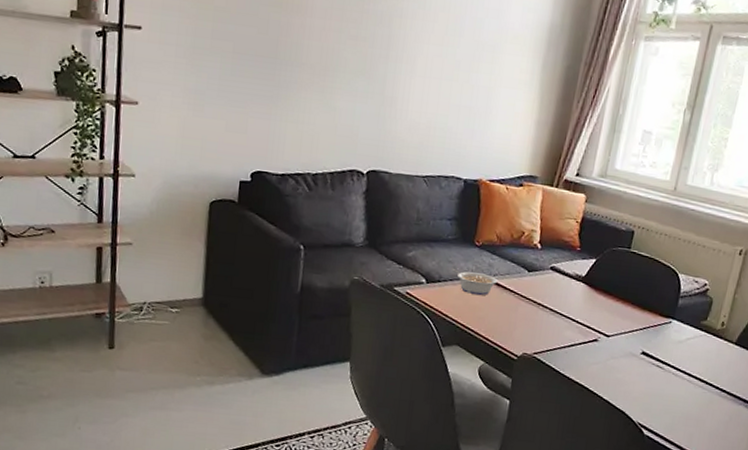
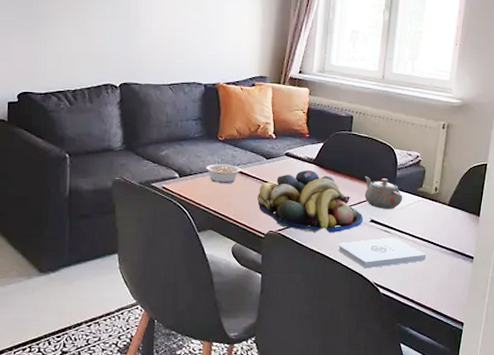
fruit bowl: none [512,288,634,363] -> present [257,170,364,233]
notepad: none [599,373,703,406] -> present [337,237,427,269]
teapot: none [637,301,683,342] -> present [364,176,403,209]

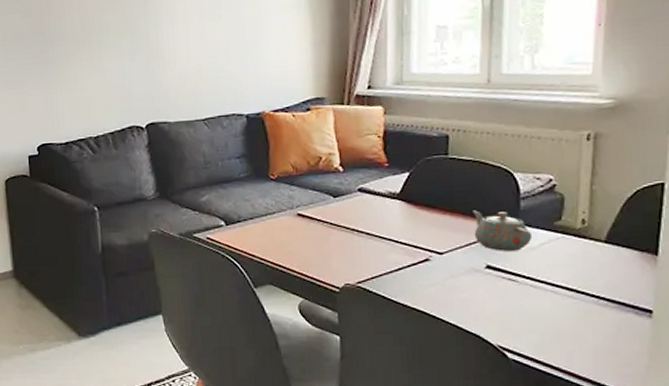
legume: present [200,162,242,184] -> none [250,206,302,230]
fruit bowl: present [257,170,364,233] -> none [325,208,476,285]
notepad: present [337,237,427,269] -> none [441,287,576,328]

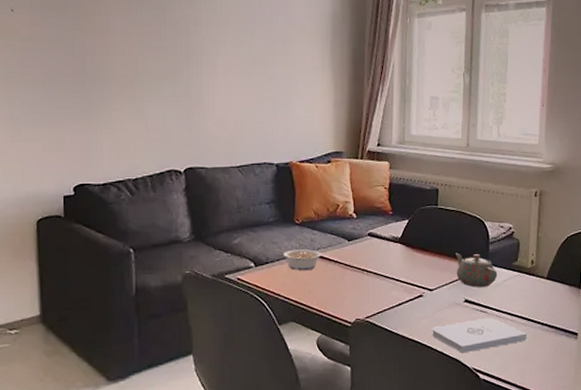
legume: none [250,206,302,230] -> present [277,248,322,271]
notepad: none [441,287,576,328] -> present [431,317,527,354]

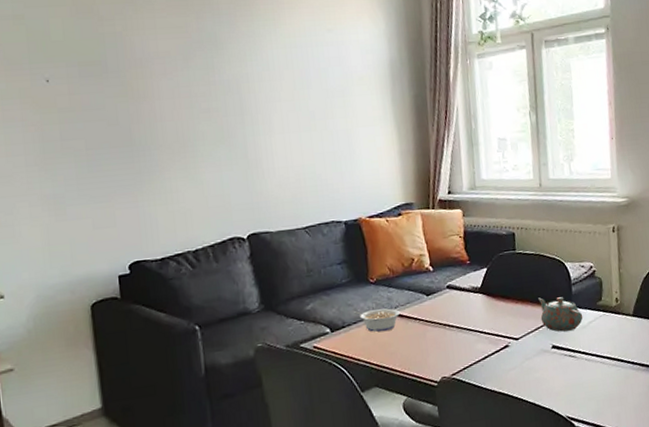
notepad: present [431,317,527,354] -> none [521,361,619,402]

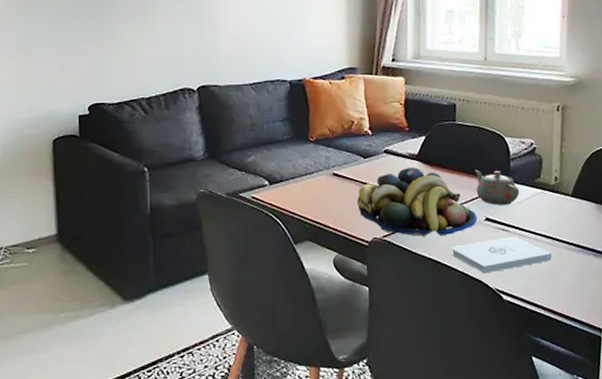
legume: present [353,308,401,332] -> none [291,166,337,189]
fruit bowl: none [422,301,544,371] -> present [356,167,478,237]
notepad: none [521,361,619,402] -> present [451,236,553,274]

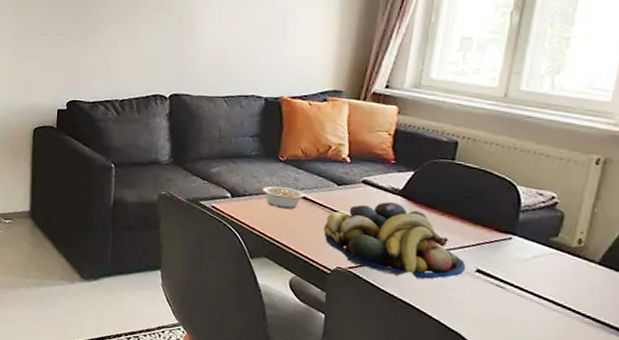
legume: none [291,166,337,189] -> present [256,182,306,209]
notepad: present [451,236,553,274] -> none [427,292,560,330]
teapot: present [475,169,520,205] -> none [469,216,527,260]

